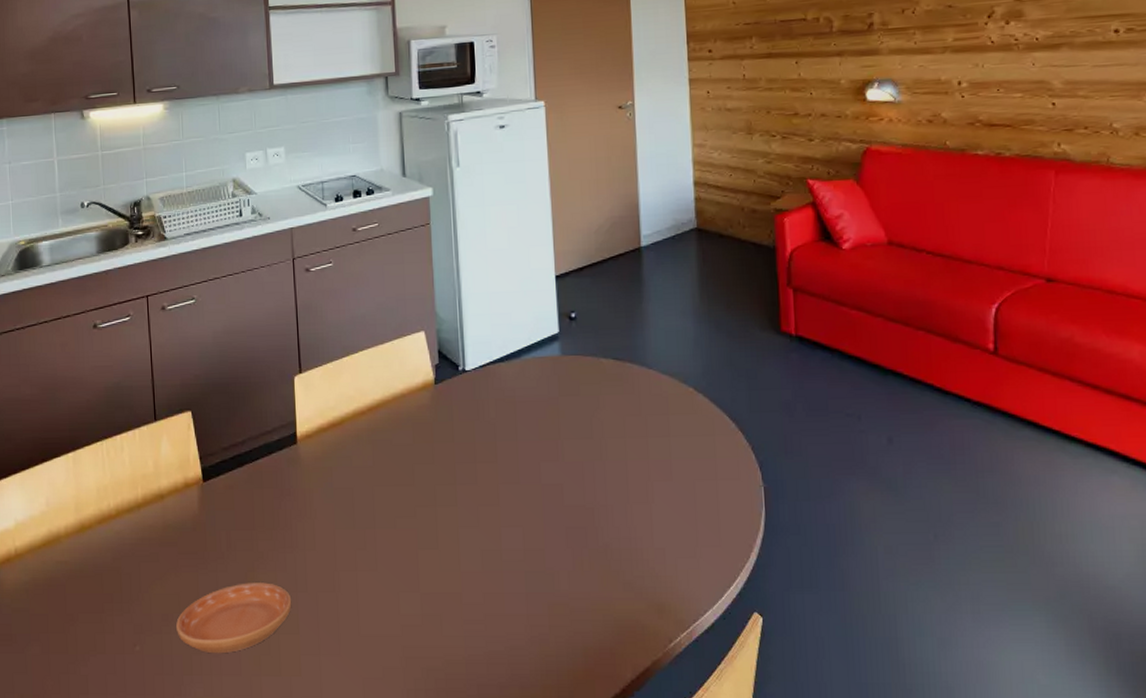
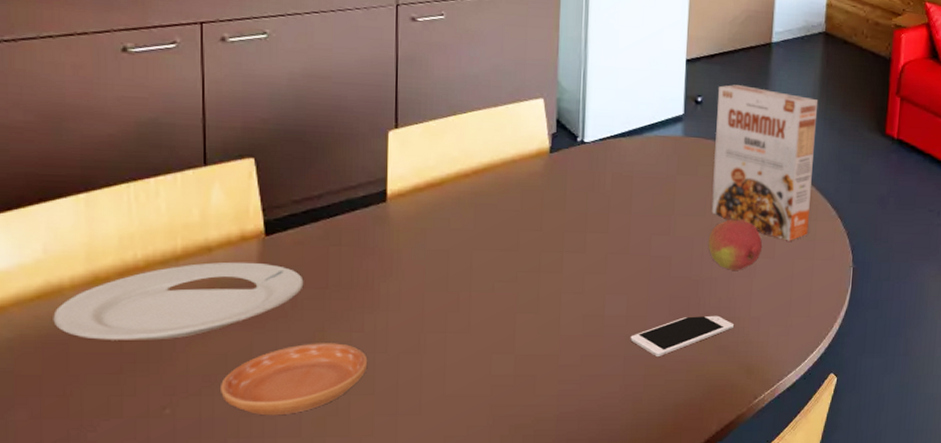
plate: none [54,507,235,582] -> present [53,261,304,340]
cell phone: none [530,547,637,594] -> present [630,315,734,356]
cereal box: none [591,295,706,460] -> present [711,84,819,241]
fruit: none [598,440,658,496] -> present [708,219,763,270]

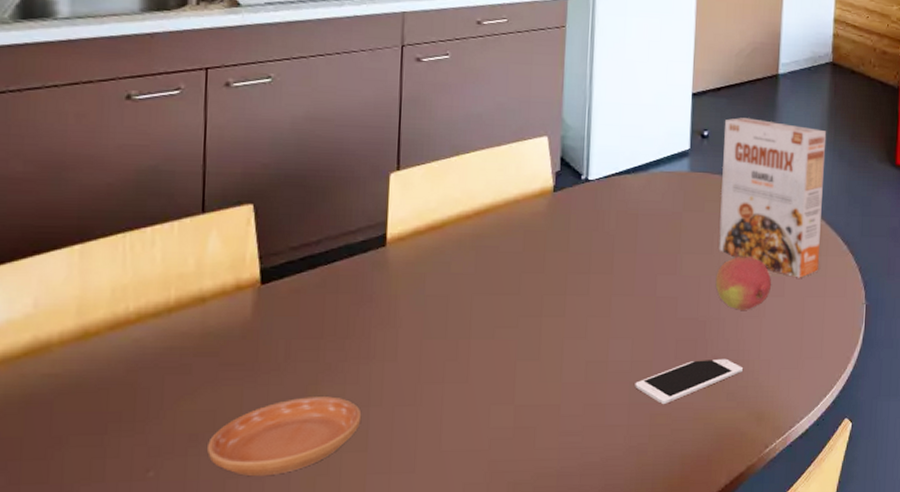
plate: present [53,261,304,340] -> none [39,312,299,398]

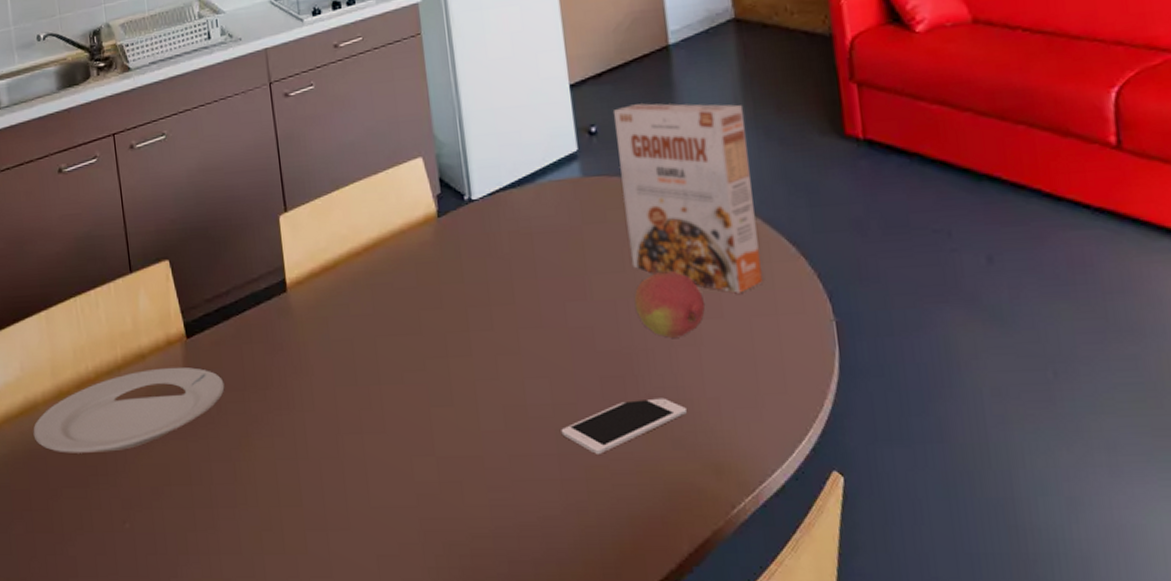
plate: none [39,312,299,398] -> present [33,367,225,453]
saucer: present [207,396,362,477] -> none [167,449,292,530]

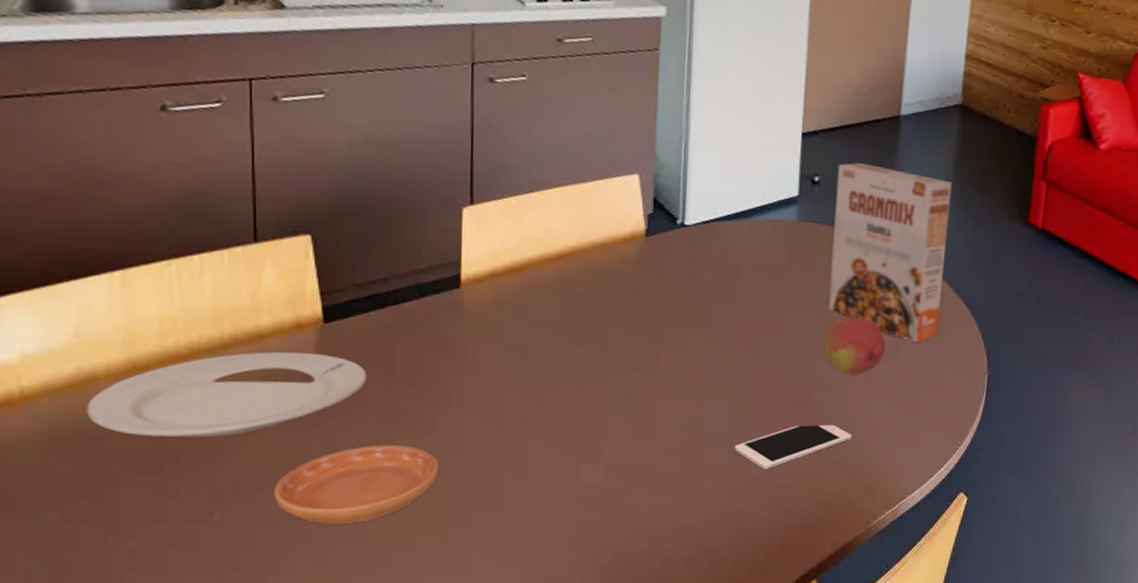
saucer: none [167,449,292,530] -> present [275,444,439,525]

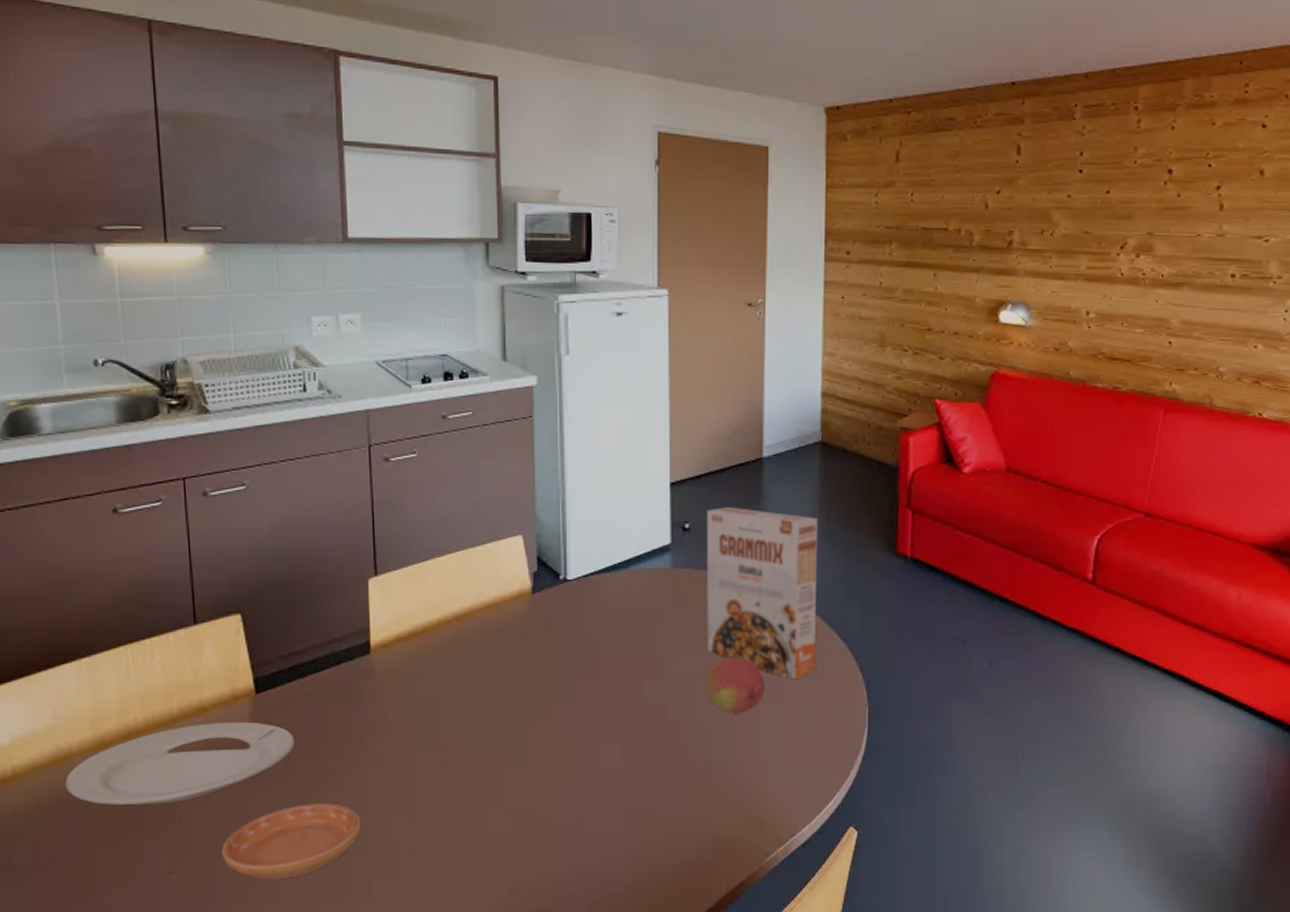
cell phone: present [734,424,852,469] -> none [627,764,738,811]

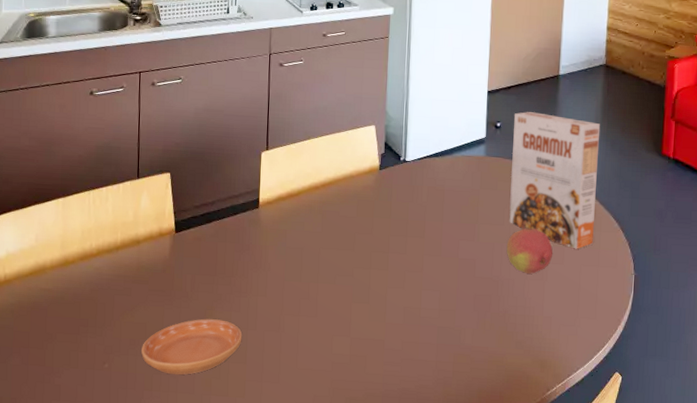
plate: present [65,721,295,805] -> none [39,252,200,310]

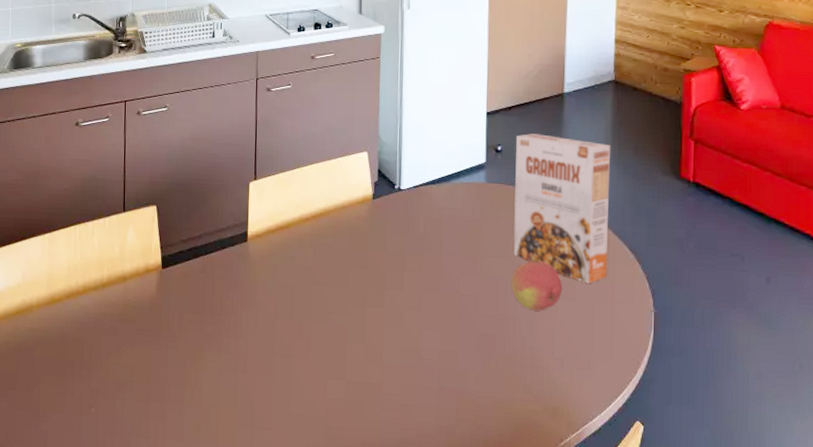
saucer: present [141,318,243,375] -> none [128,360,232,421]

